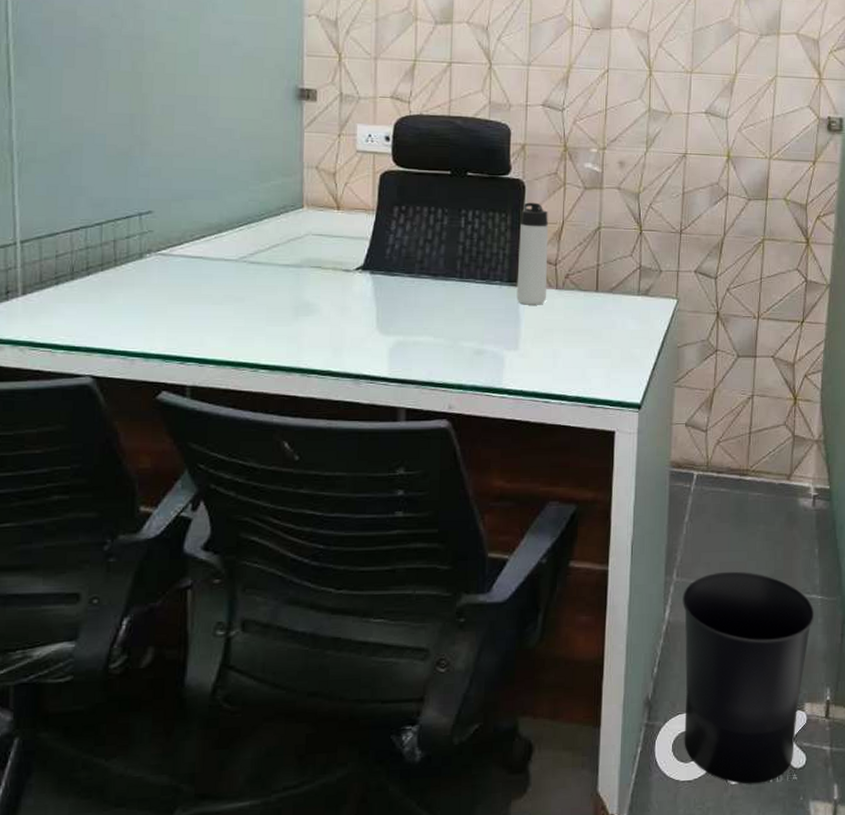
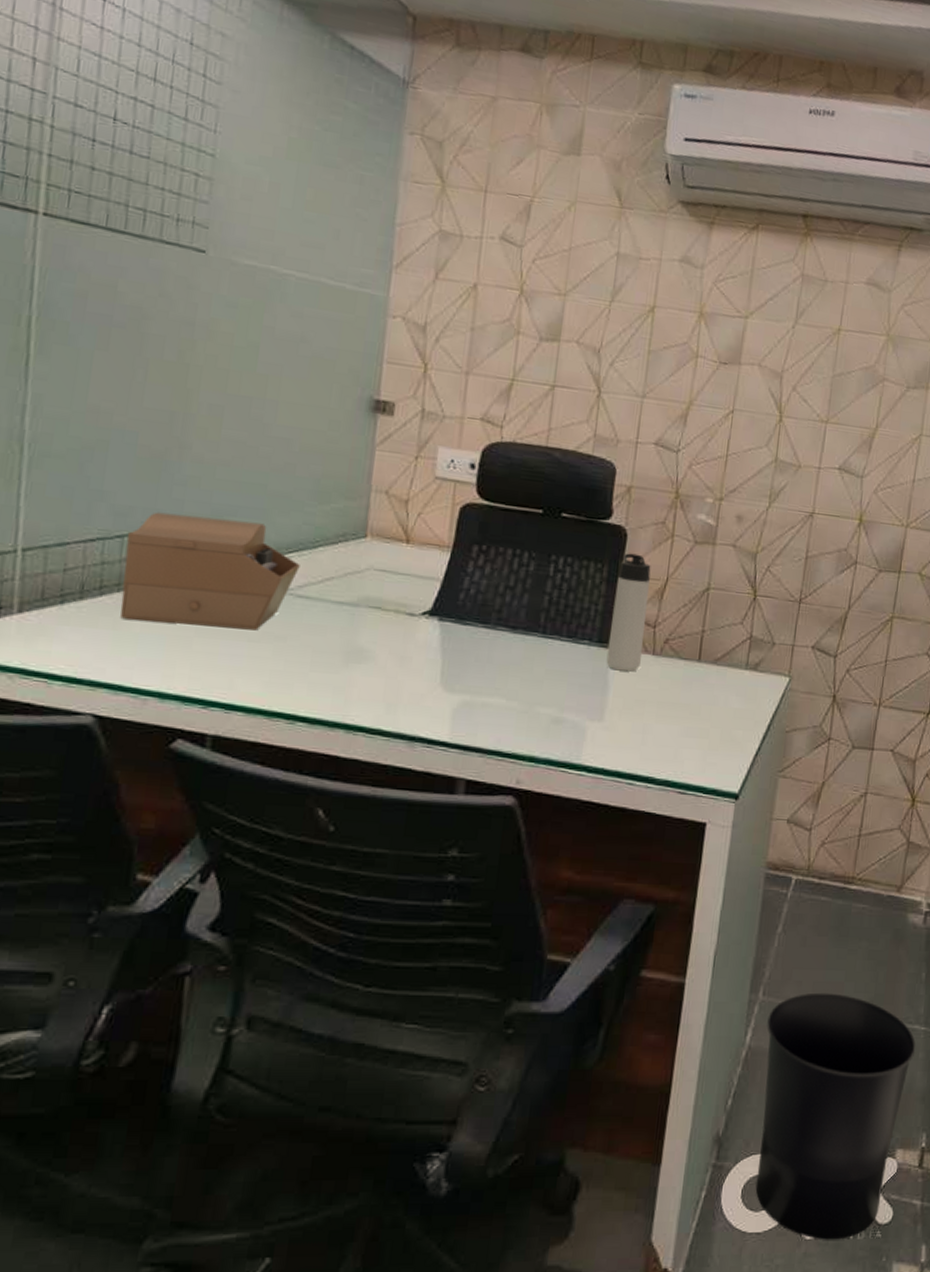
sewing box: none [104,201,250,295] -> present [120,512,300,631]

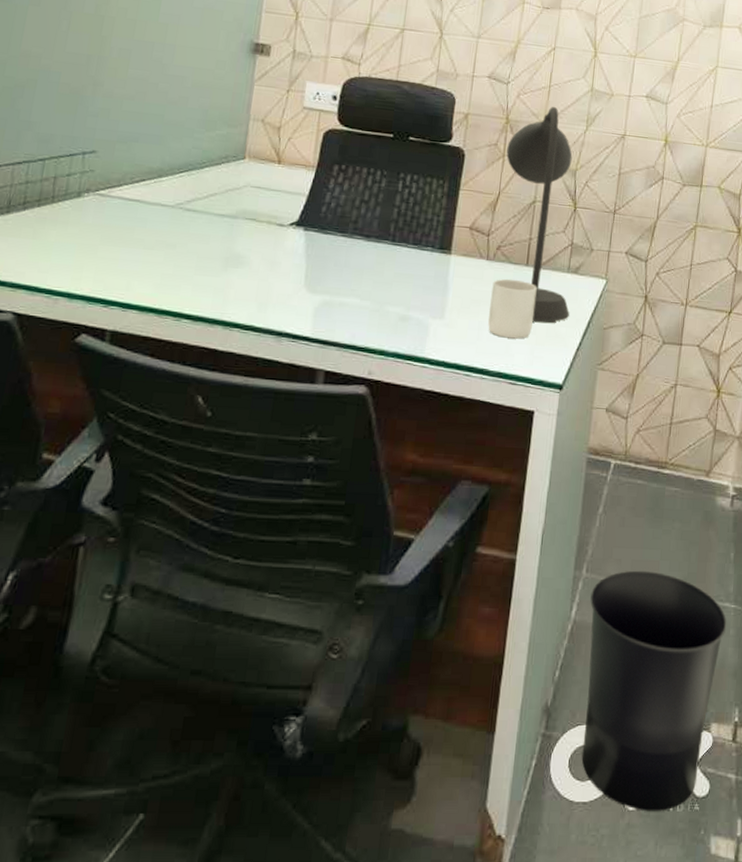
sewing box: present [120,512,300,631] -> none [39,139,189,239]
thermos bottle: present [606,553,651,672] -> none [446,171,485,275]
mug: none [654,676,711,744] -> present [488,279,537,339]
desk lamp: none [675,479,753,726] -> present [506,107,573,324]

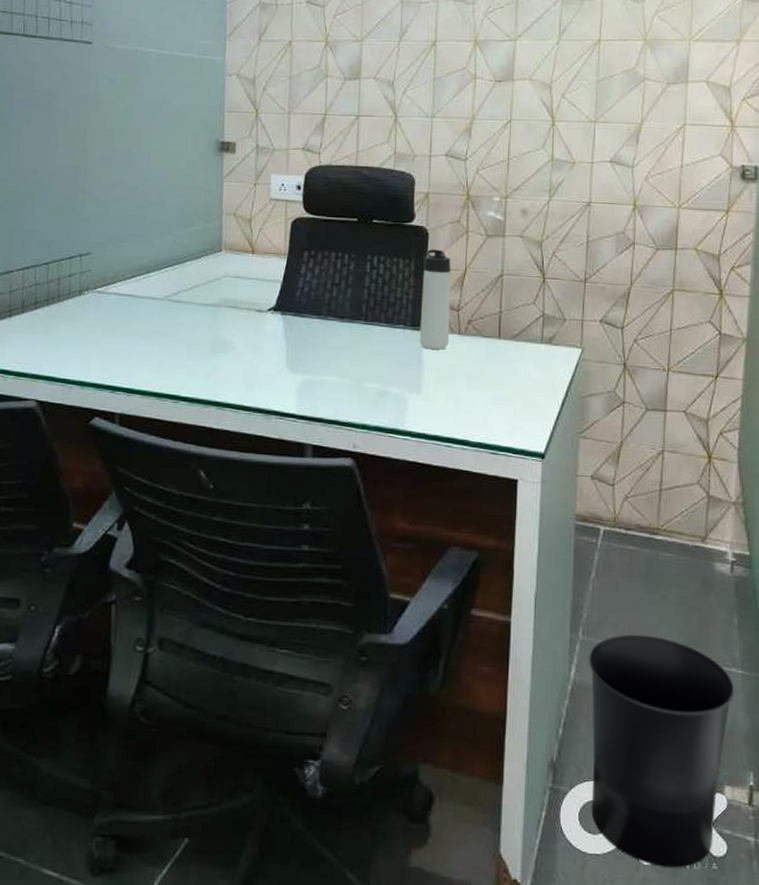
thermos bottle: none [446,171,485,275] -> present [419,249,451,350]
mug: present [488,279,537,339] -> none [465,352,511,410]
desk lamp: present [506,107,573,324] -> none [470,180,546,394]

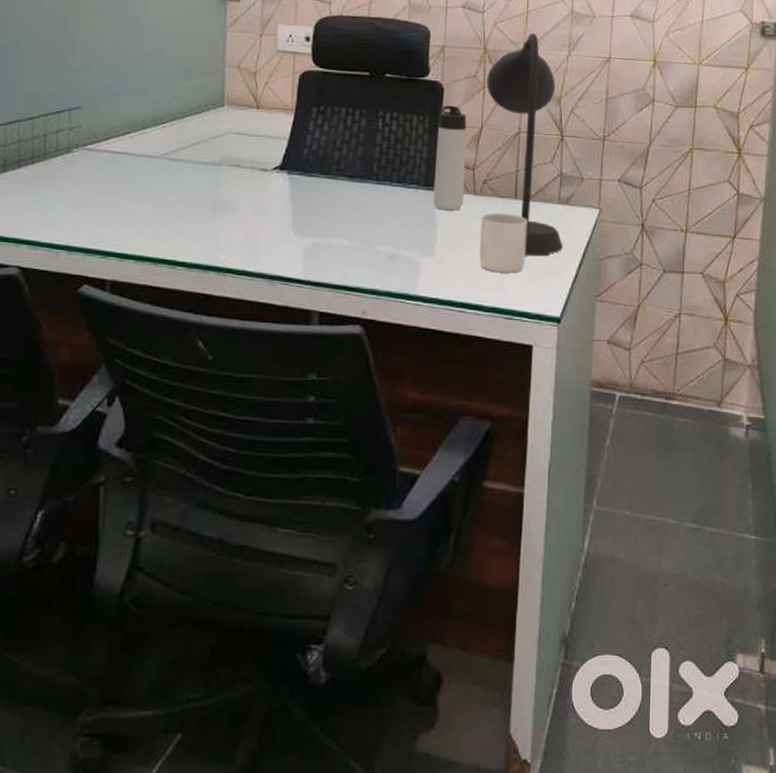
mug: none [465,352,511,410] -> present [479,213,528,273]
desk lamp: none [470,180,546,394] -> present [486,33,563,256]
waste bin: present [589,634,735,868] -> none [603,502,748,740]

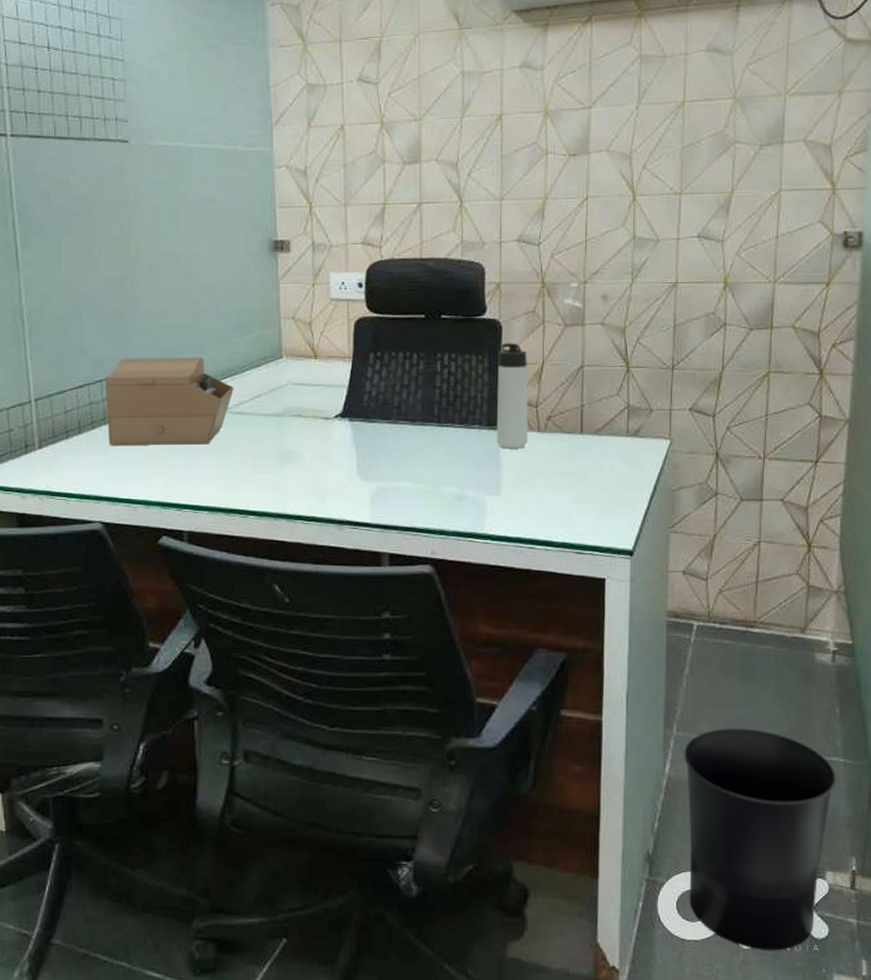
sewing box: none [34,96,172,190] -> present [104,357,234,445]
mug: present [479,213,528,273] -> none [547,448,595,508]
desk lamp: present [486,33,563,256] -> none [546,263,633,490]
waste bin: none [603,502,748,740] -> present [684,728,837,951]

